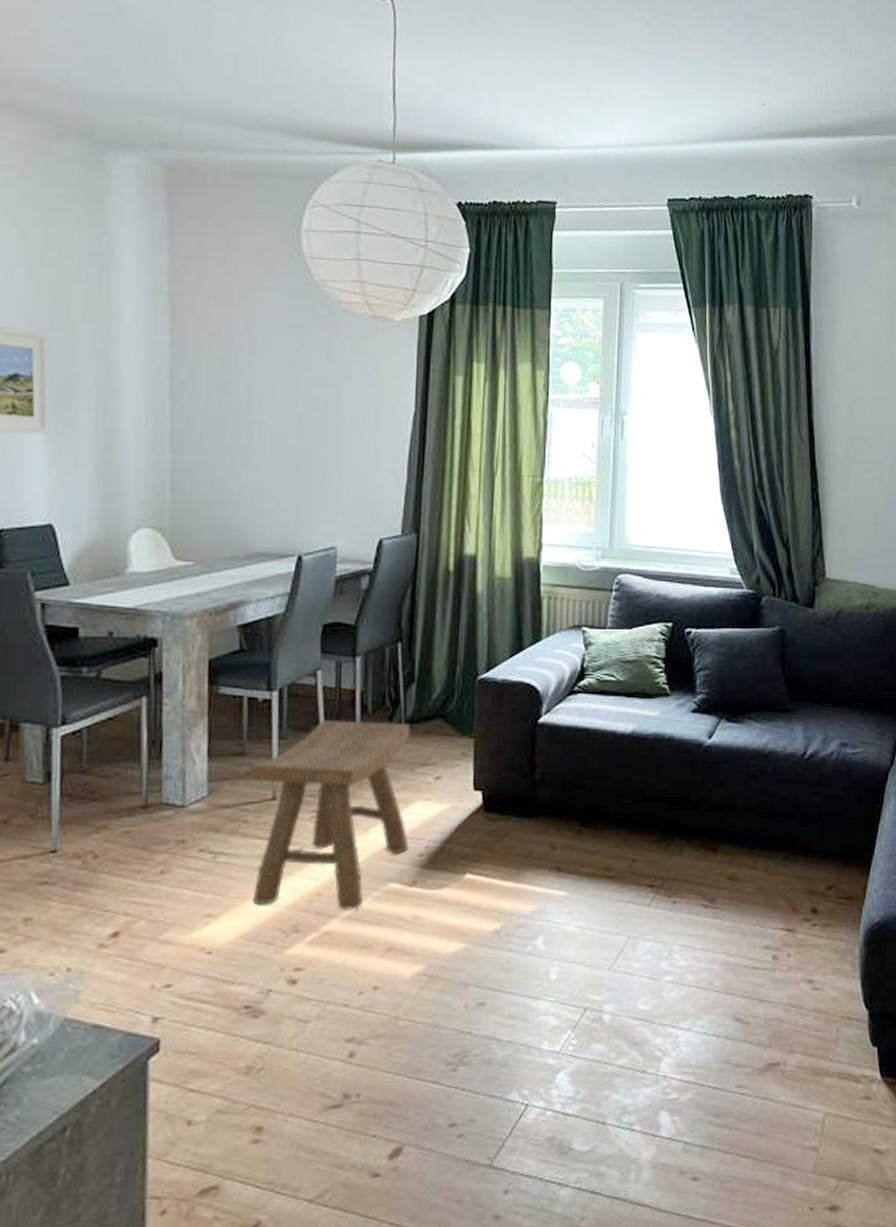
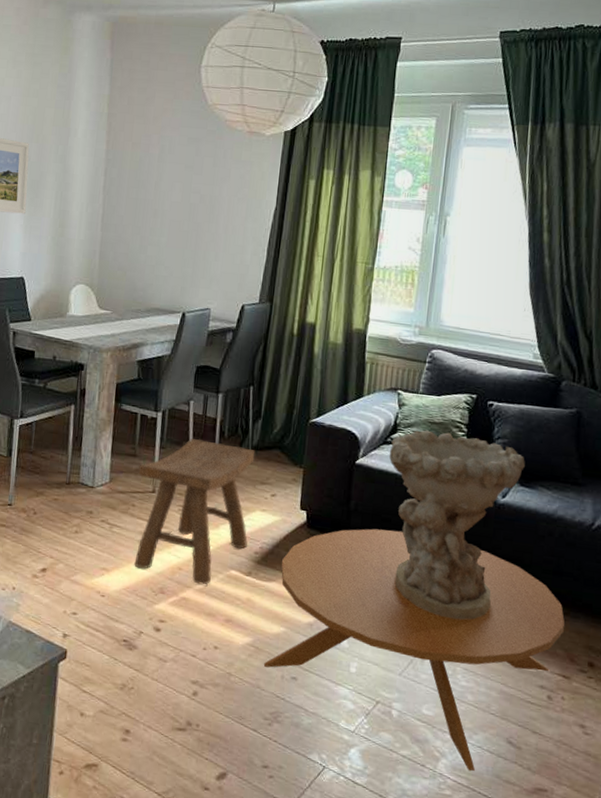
coffee table: none [440,796,785,1065] -> present [263,528,565,772]
decorative bowl: none [577,671,730,891] -> present [389,430,525,620]

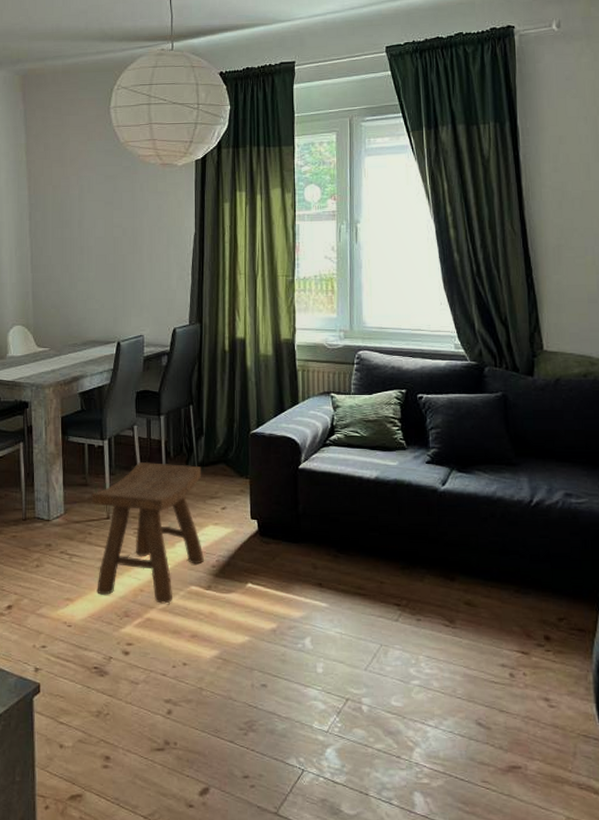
coffee table: present [263,528,565,772] -> none [232,529,518,757]
decorative bowl: present [389,430,525,620] -> none [329,428,460,609]

